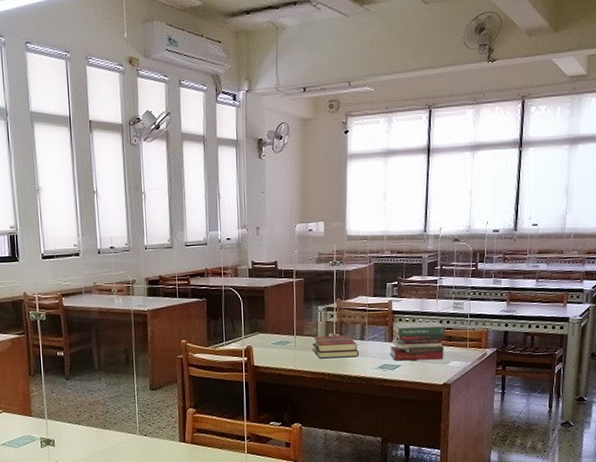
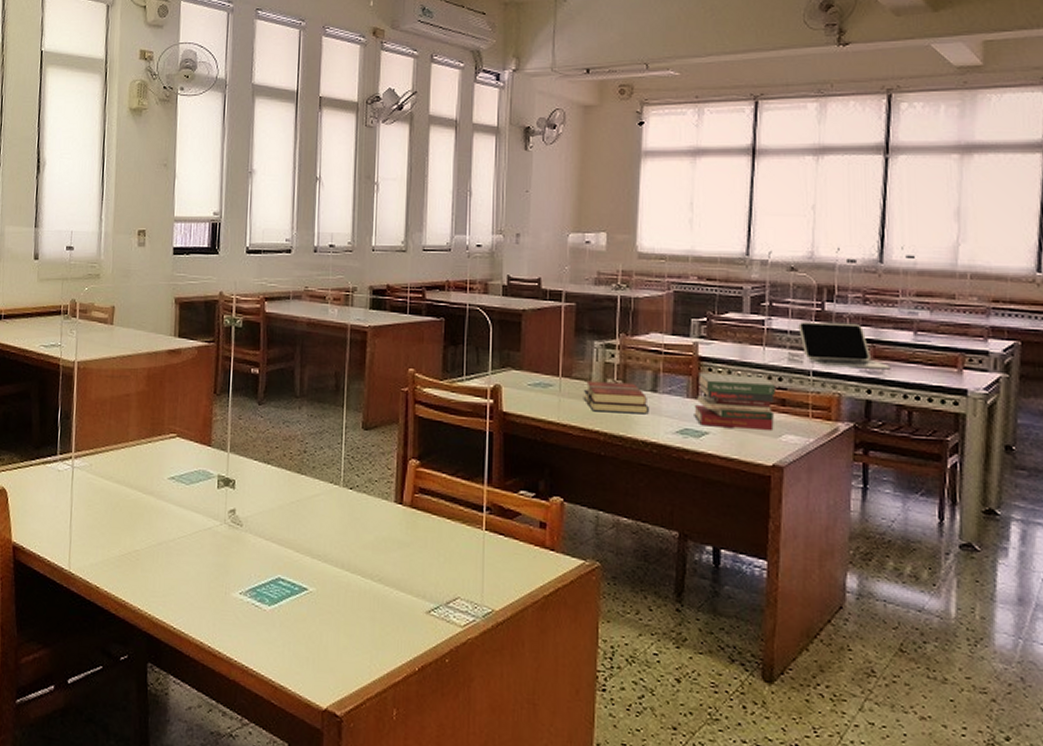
laptop: none [460,277,521,310] -> present [798,321,891,370]

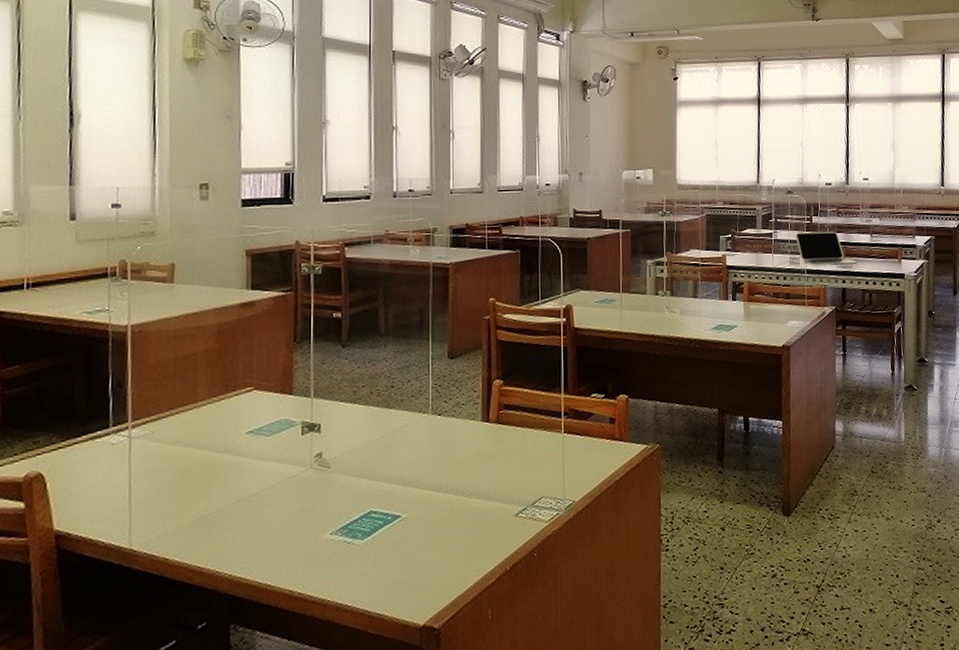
books: present [583,380,649,415] -> none [640,292,692,319]
books: present [694,373,776,432] -> none [725,277,783,321]

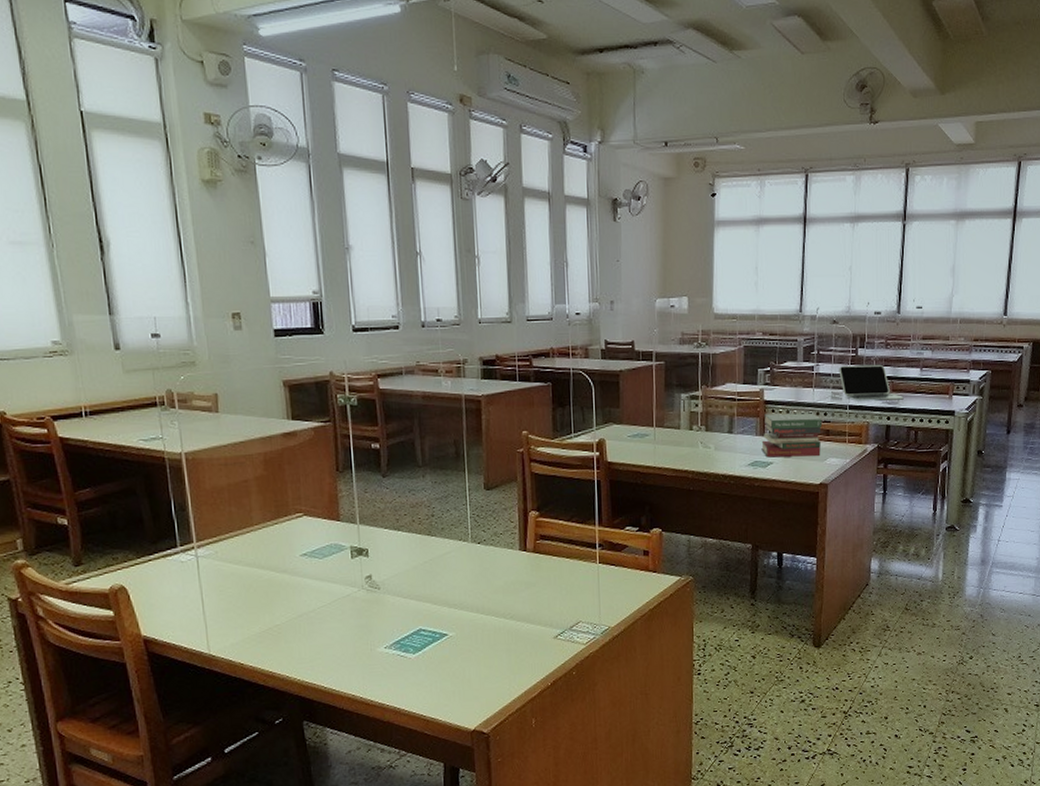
books: none [725,277,783,321] -> present [761,412,823,458]

